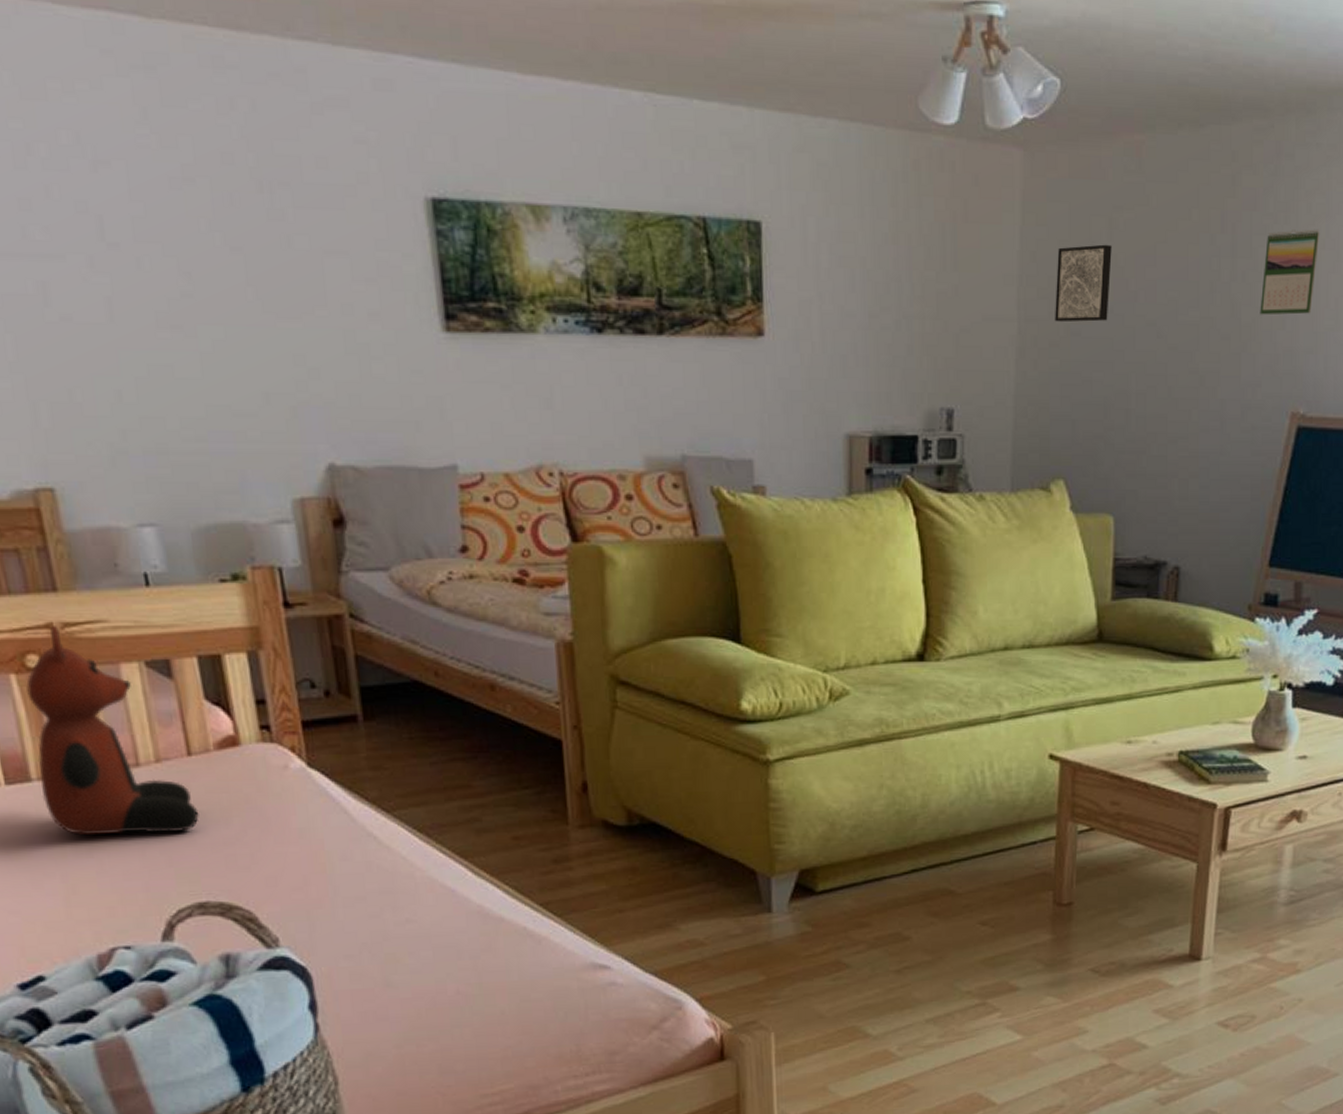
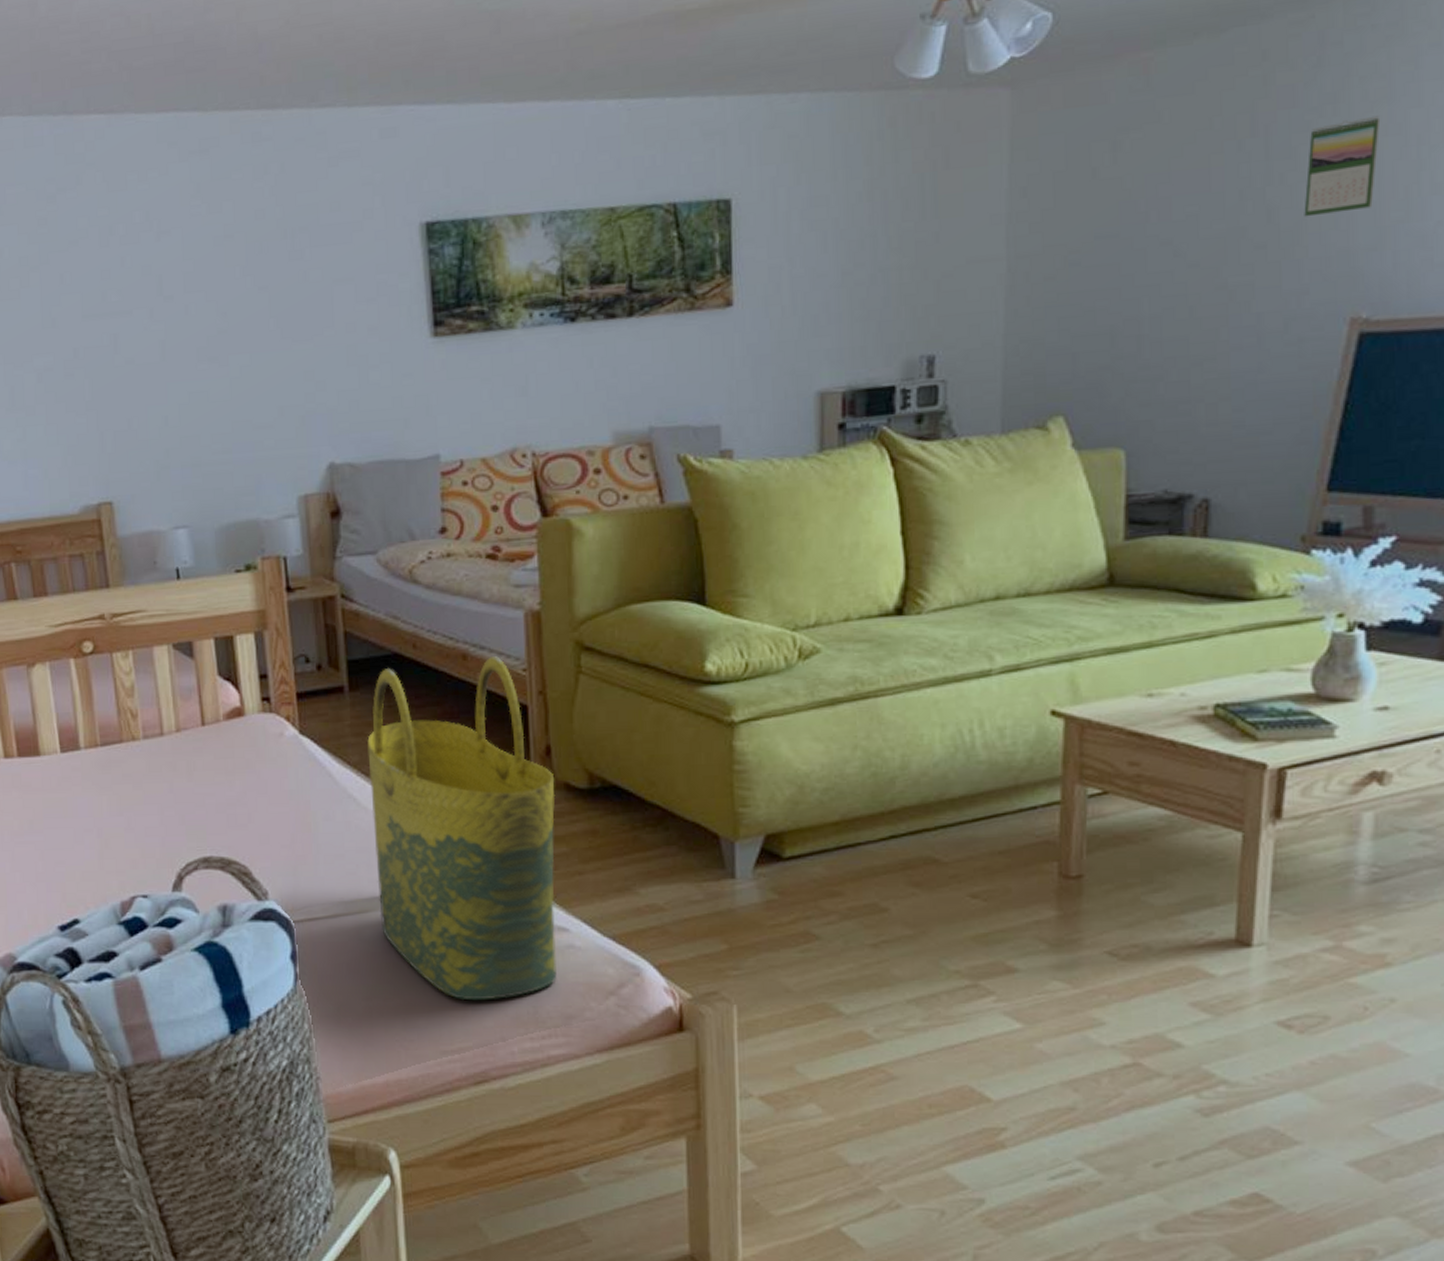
teddy bear: present [26,626,199,836] -> none [82,617,208,797]
tote bag: none [387,688,599,1042] -> present [367,656,557,1001]
wall art: present [1055,244,1112,323] -> none [1050,168,1117,255]

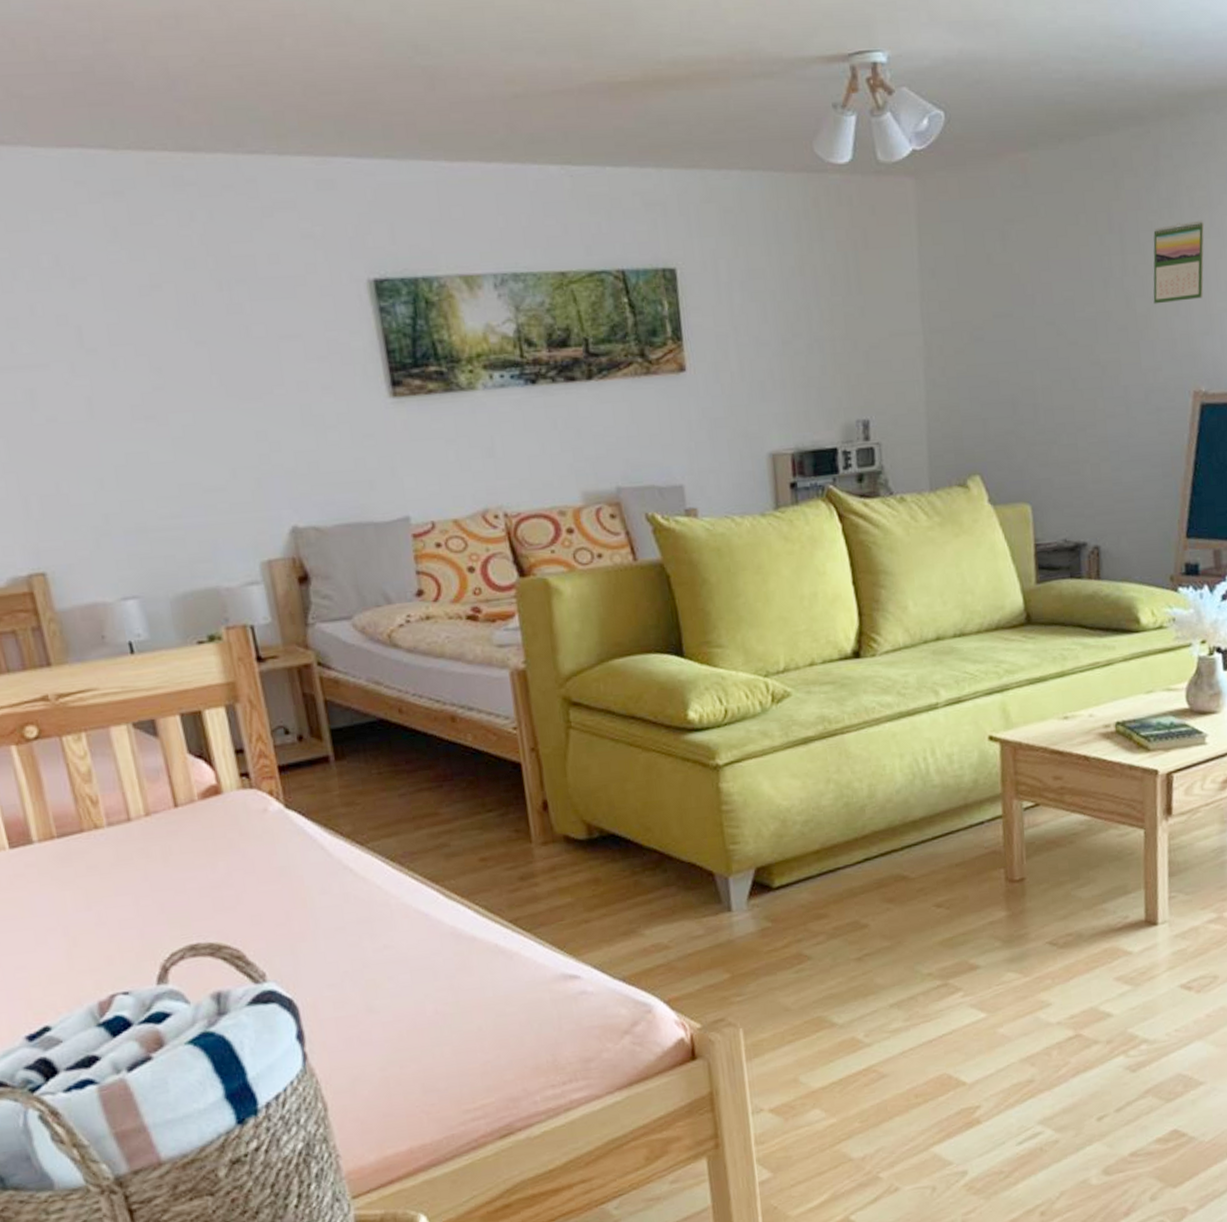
tote bag: present [367,656,557,1001] -> none [359,716,572,1058]

